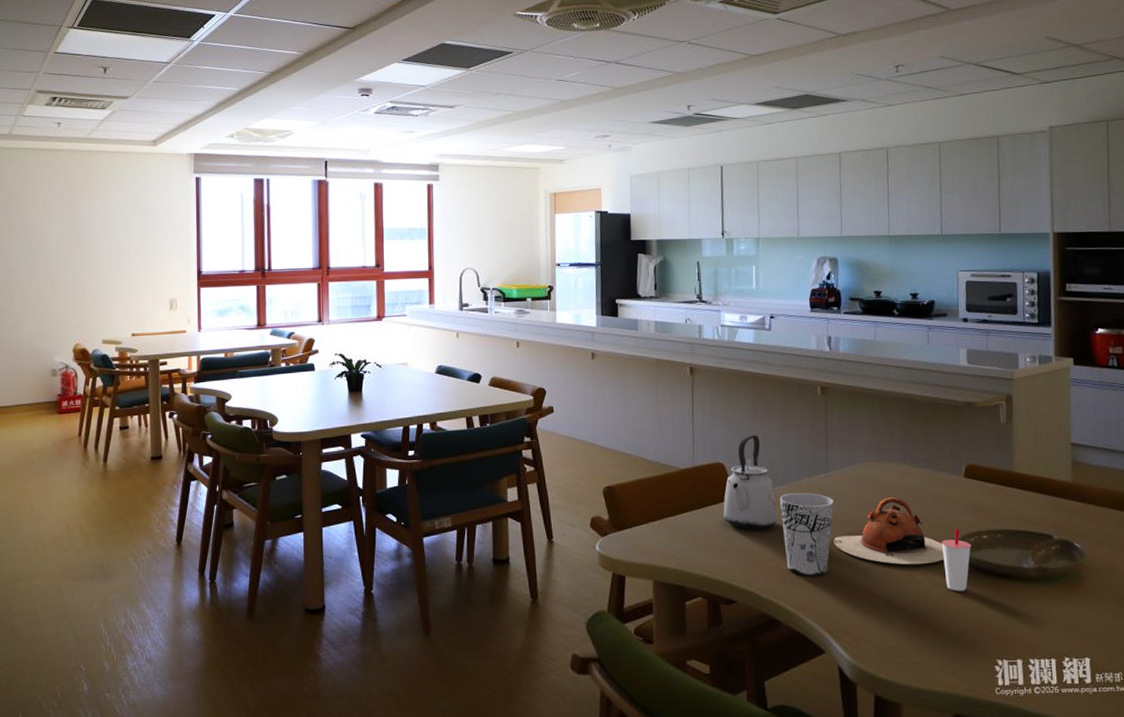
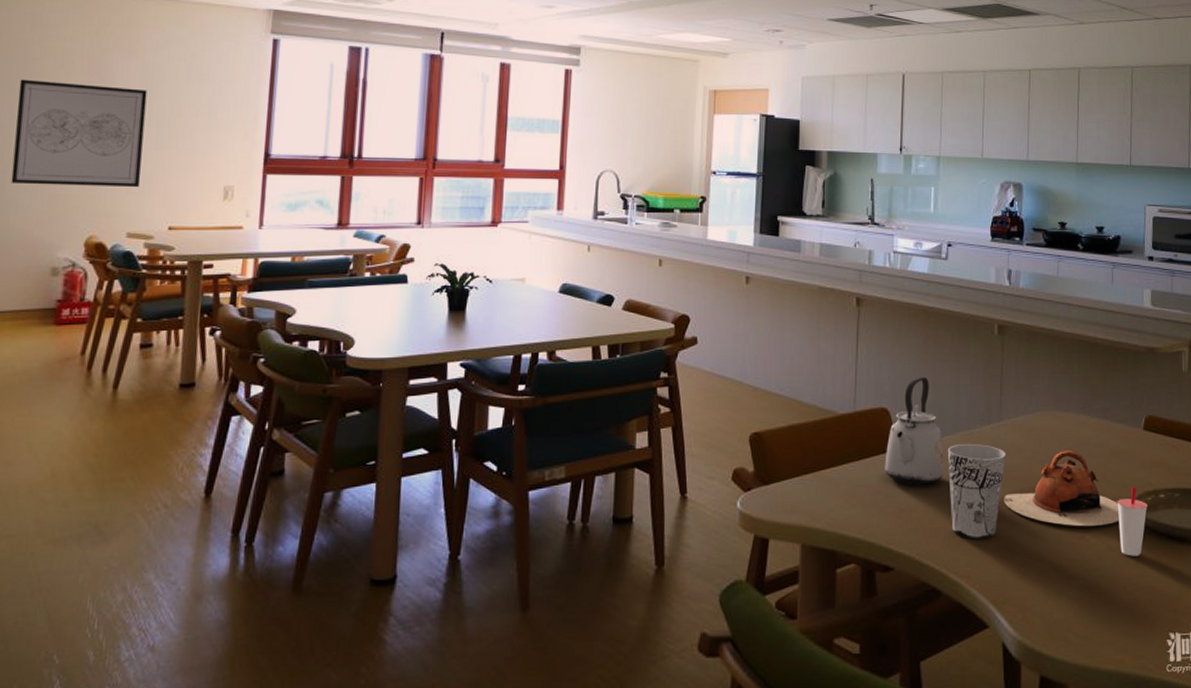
wall art: none [16,224,108,306] -> present [11,79,148,188]

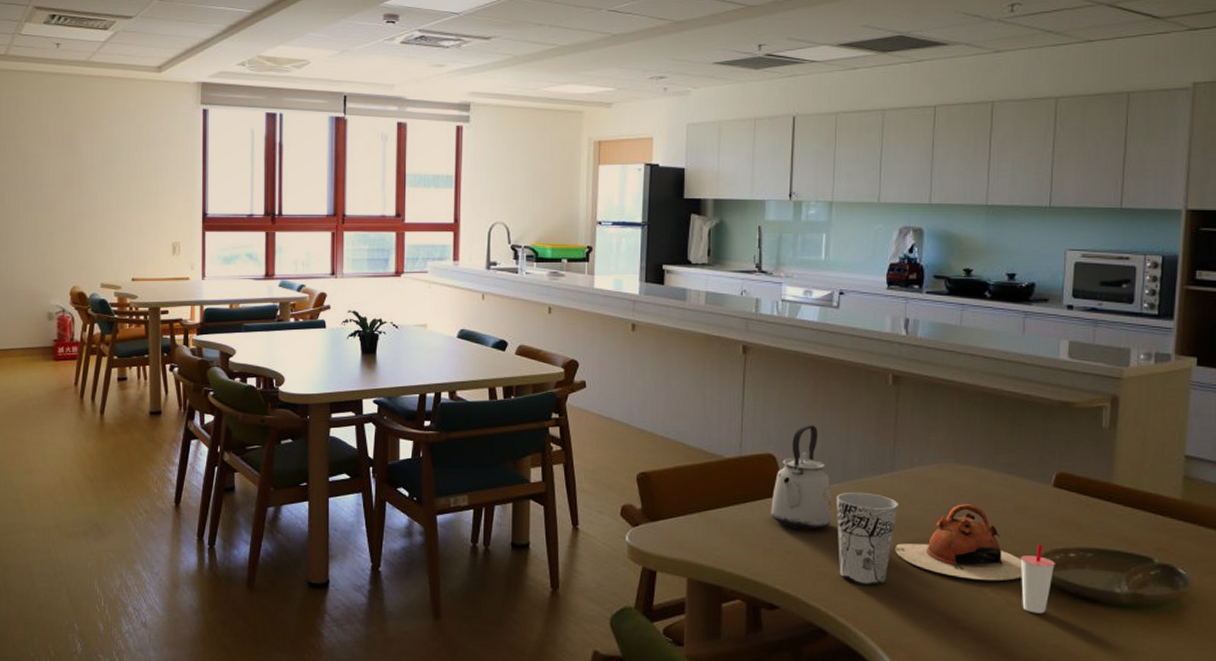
wall art: present [11,79,148,188] -> none [11,154,108,245]

